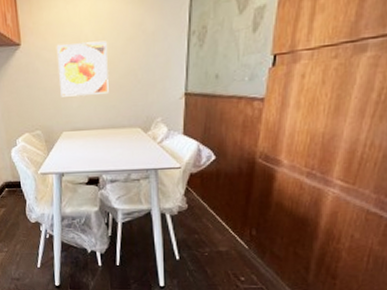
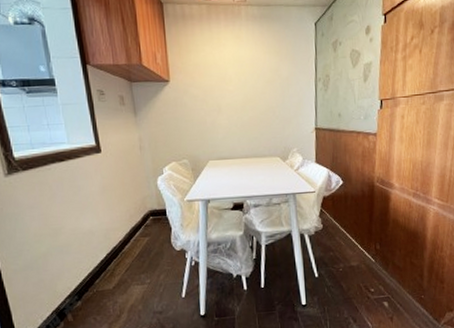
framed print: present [56,40,109,97] -> none [203,82,251,129]

